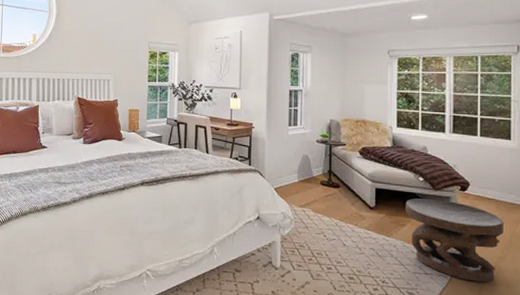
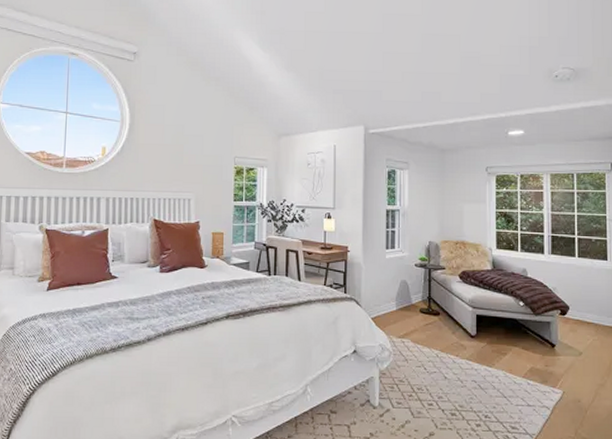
carved stool: present [405,198,503,283] -> none [507,325,603,412]

